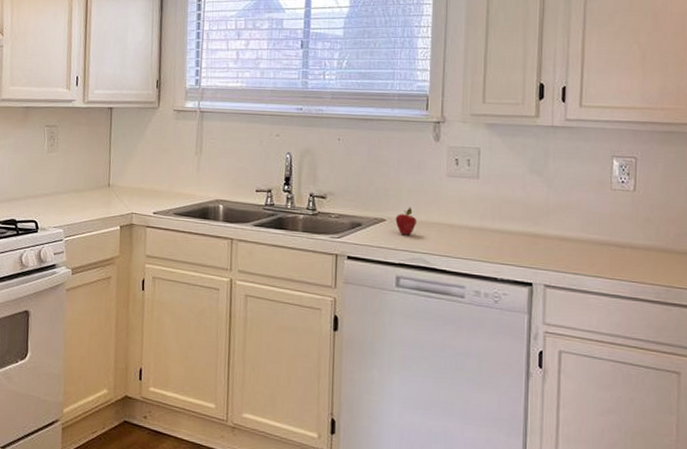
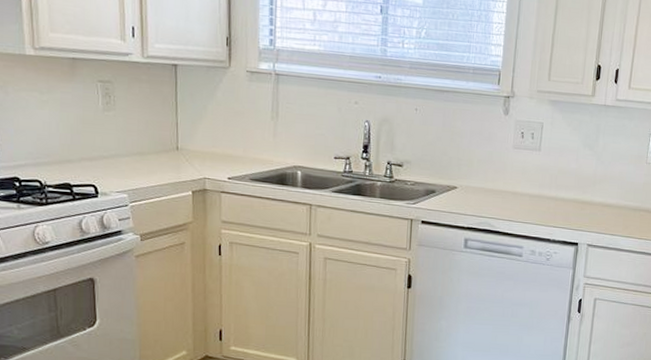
fruit: present [395,207,417,235] -> none [466,176,486,201]

